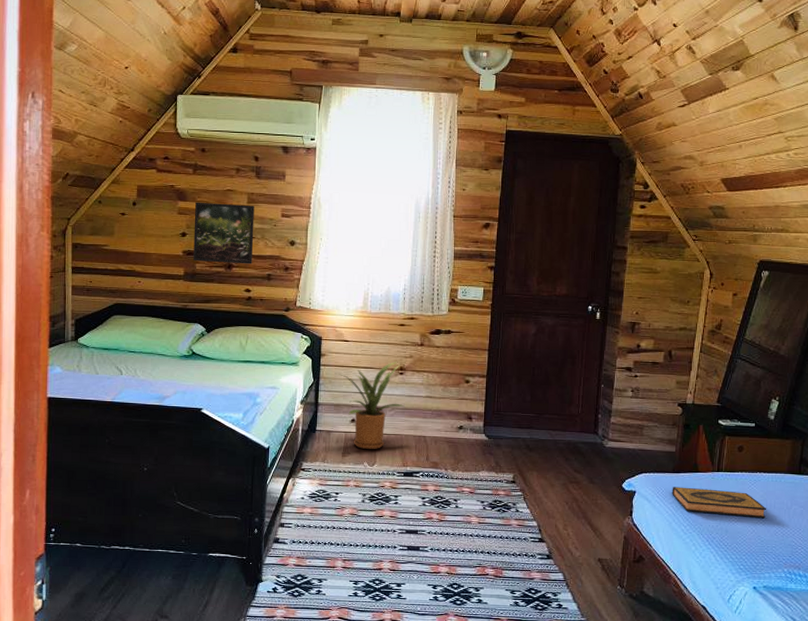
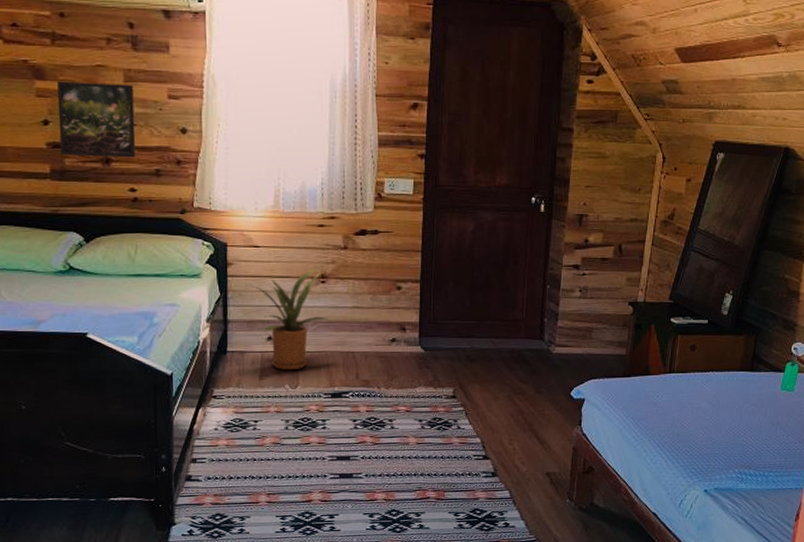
hardback book: present [672,487,767,519] -> none [622,391,719,420]

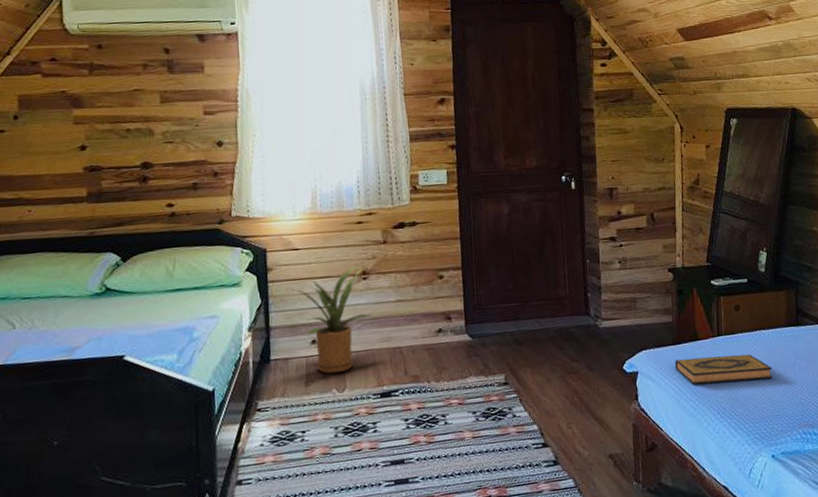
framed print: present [57,81,136,158] -> none [94,104,173,178]
hardback book: none [622,391,719,420] -> present [675,354,773,385]

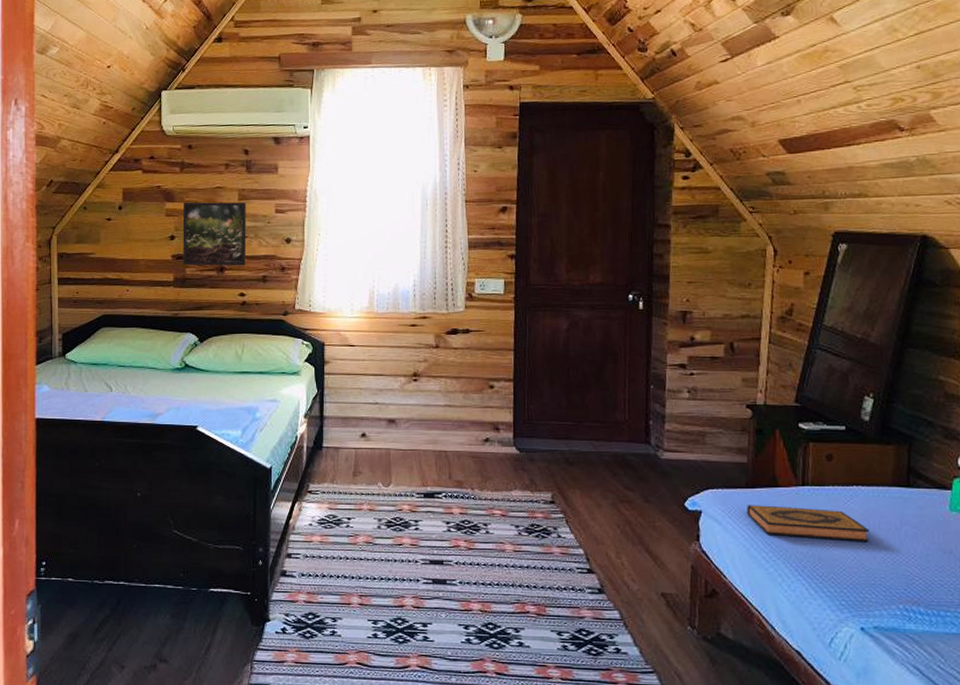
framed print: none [94,104,173,178] -> present [182,201,247,267]
house plant: present [286,265,374,374] -> none [340,367,423,467]

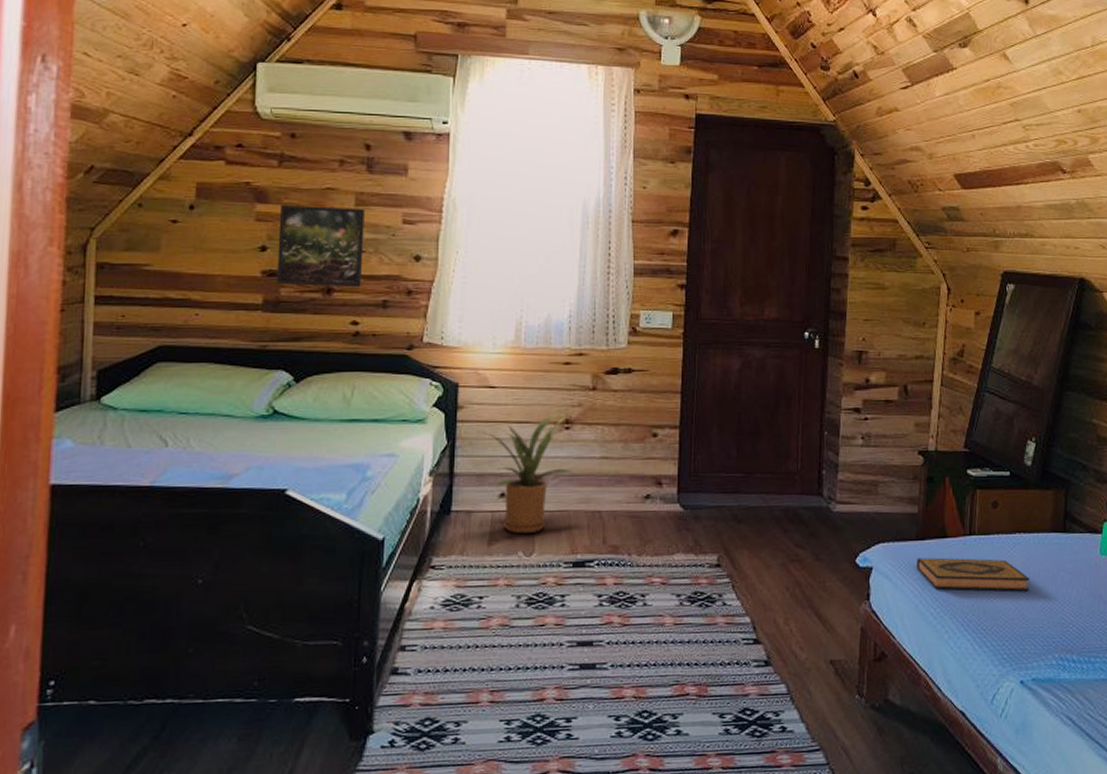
house plant: none [340,367,423,467] -> present [476,412,574,533]

